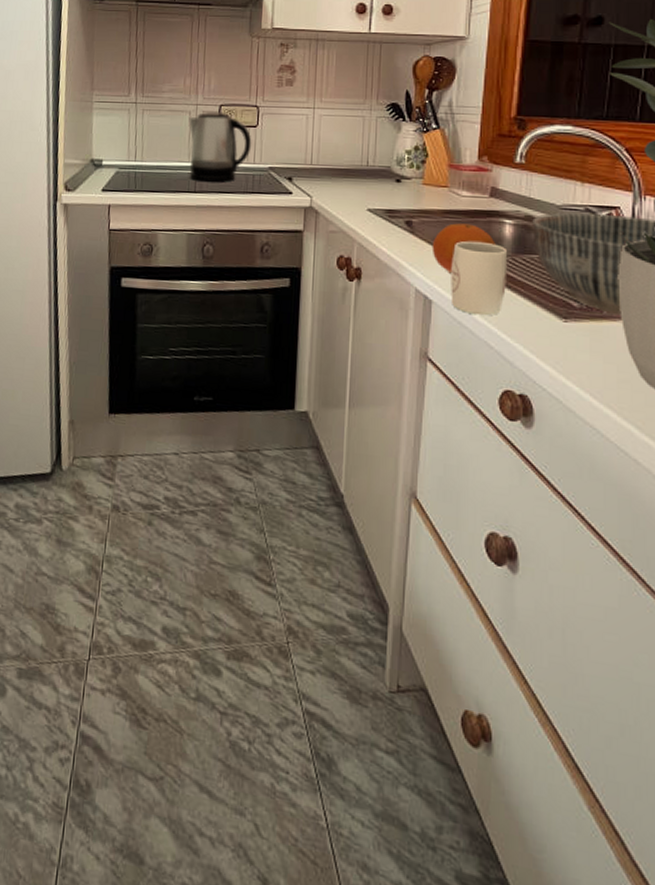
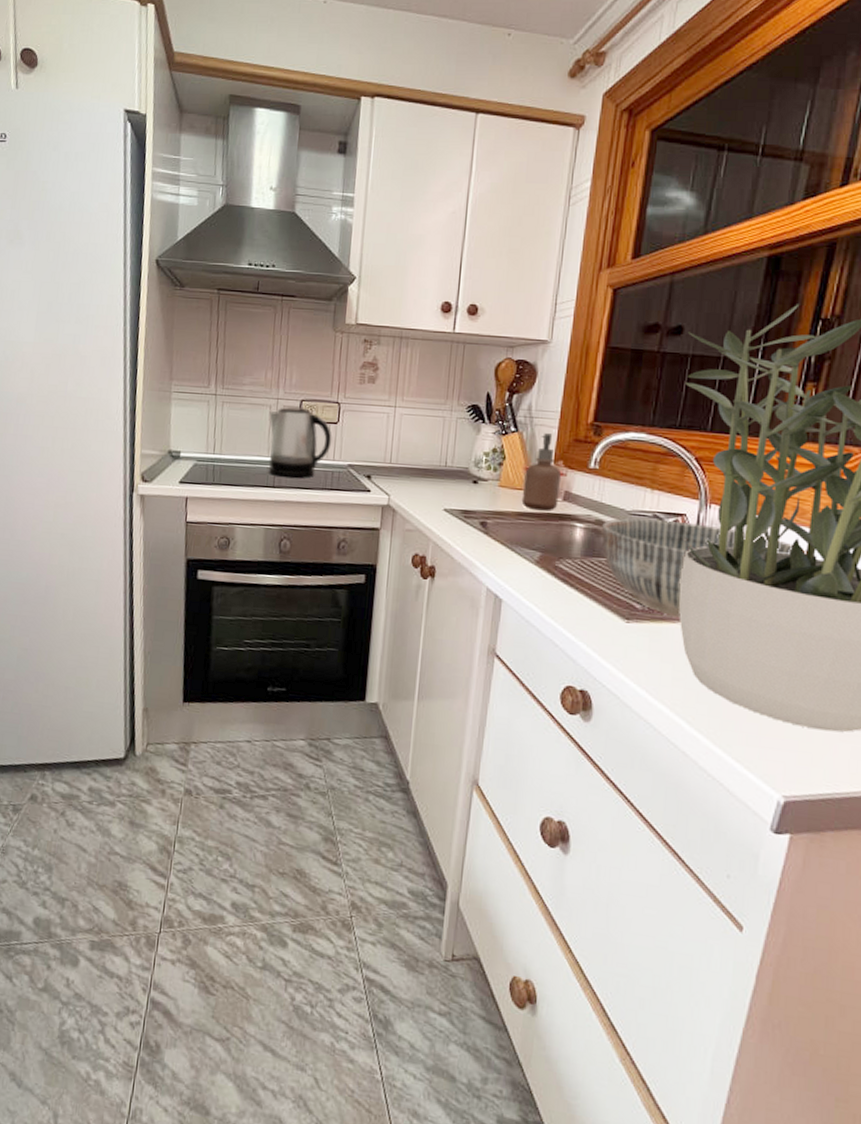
fruit: present [431,223,495,272] -> none [504,525,566,573]
soap dispenser: none [447,129,487,209] -> present [521,433,562,512]
mug: present [450,240,508,316] -> none [520,542,577,616]

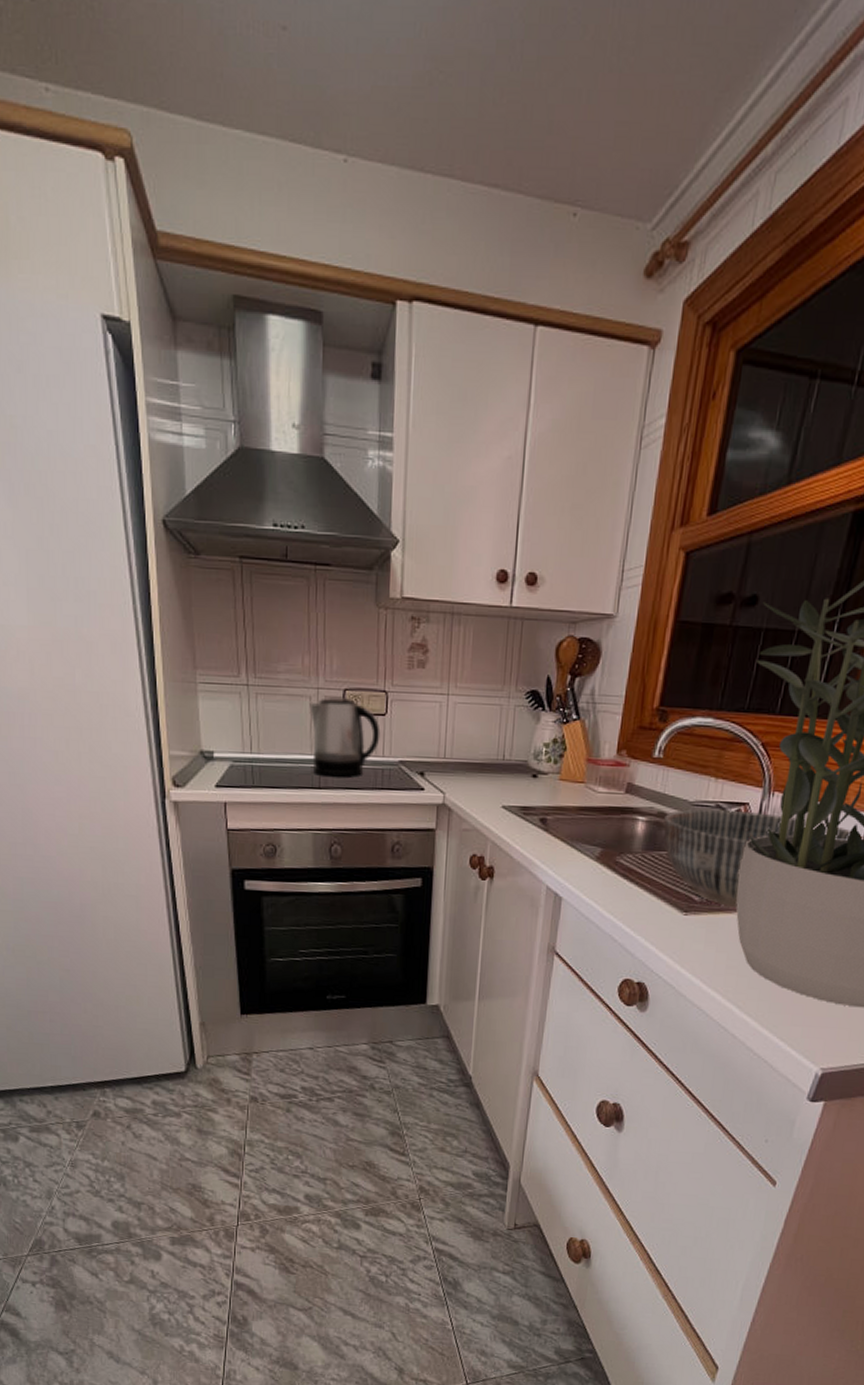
soap dispenser: present [521,433,562,512] -> none [583,720,625,806]

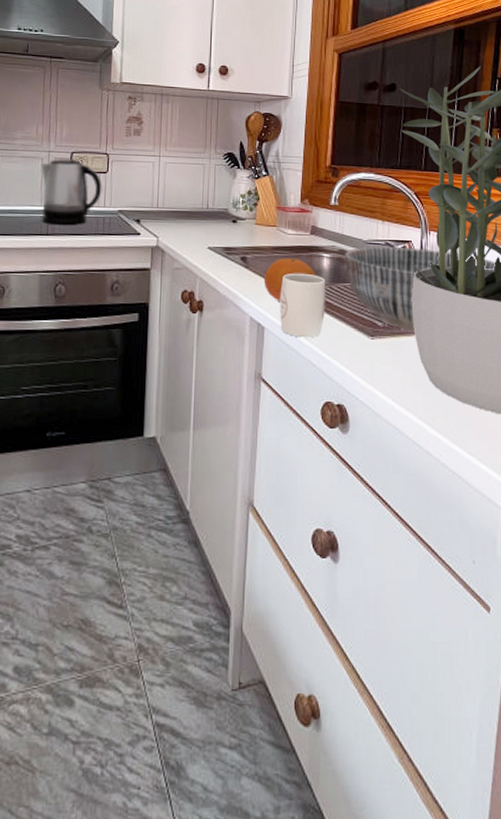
fruit: none [564,820,627,870] -> present [263,258,316,301]
mug: none [580,838,639,912] -> present [280,273,326,338]

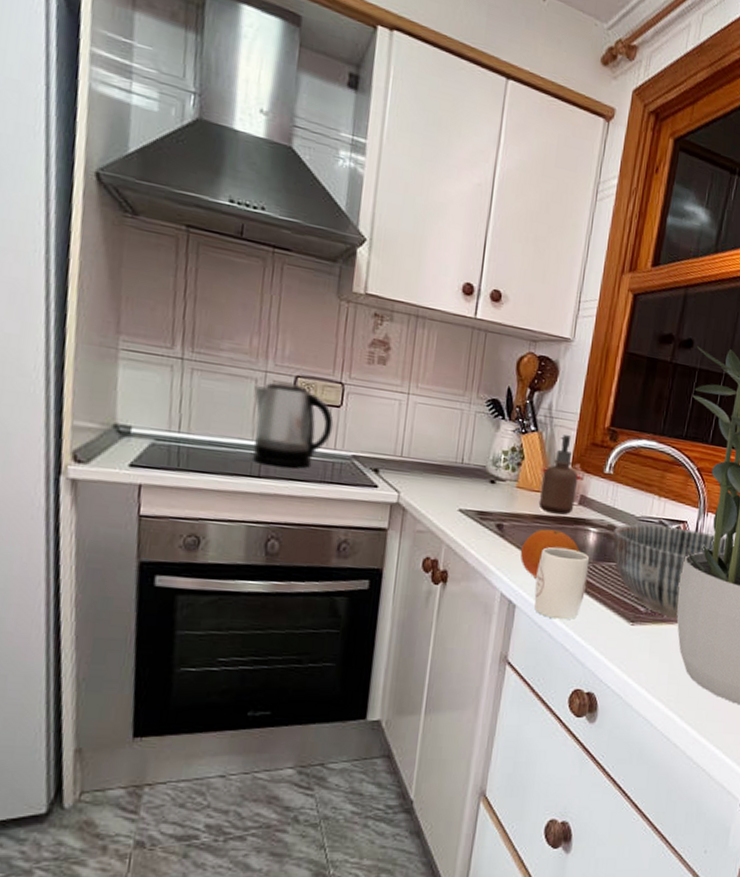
soap dispenser: none [275,176,308,246] -> present [538,435,579,516]

